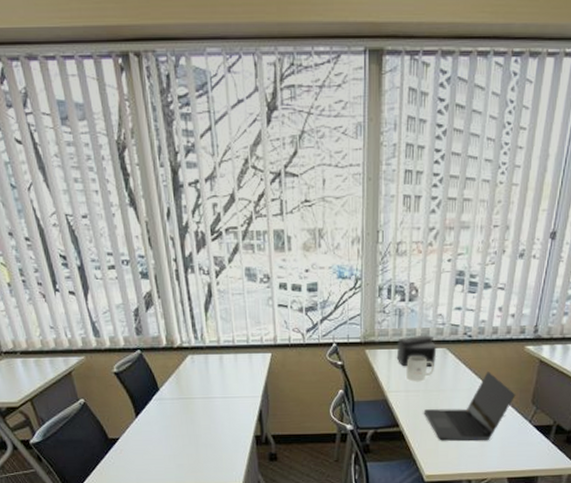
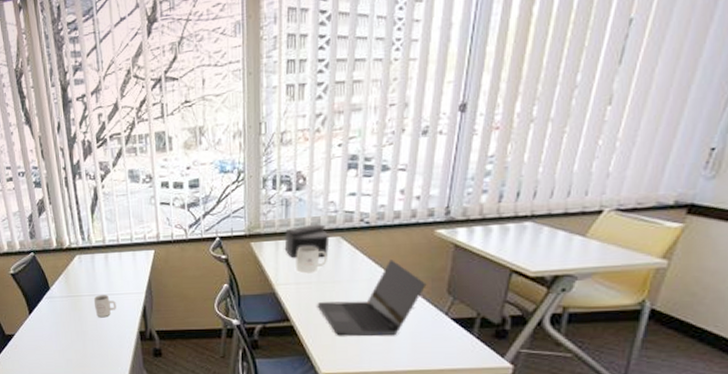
mug: none [207,398,231,422] -> present [93,295,116,318]

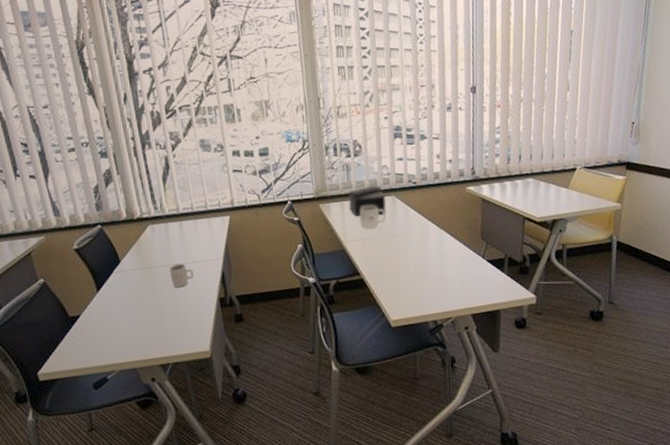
laptop: present [317,260,427,336] -> none [381,214,466,284]

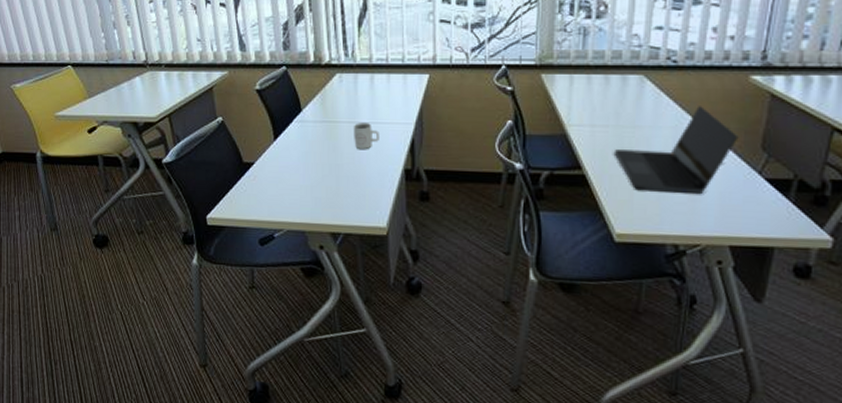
speaker: present [348,185,387,217] -> none [579,58,632,98]
mug: present [359,205,386,231] -> none [592,82,628,115]
laptop: none [381,214,466,284] -> present [613,106,739,193]

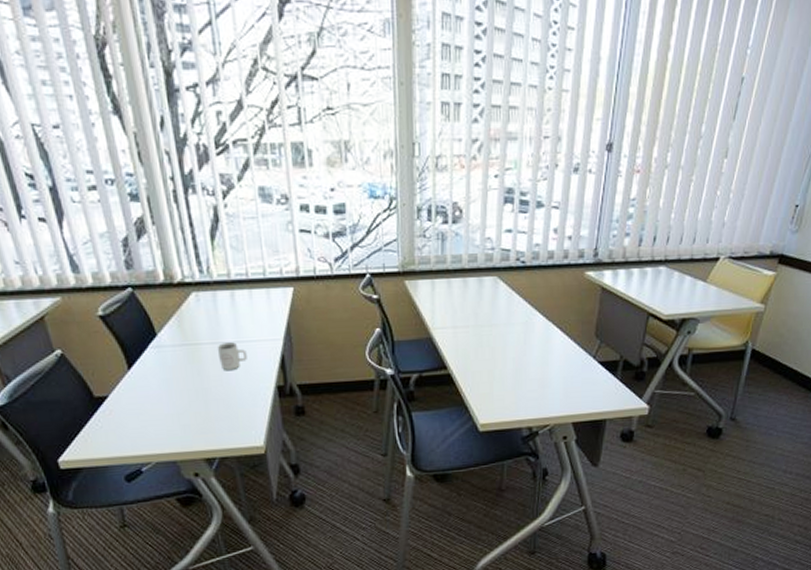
laptop: present [613,106,739,193] -> none [474,302,577,383]

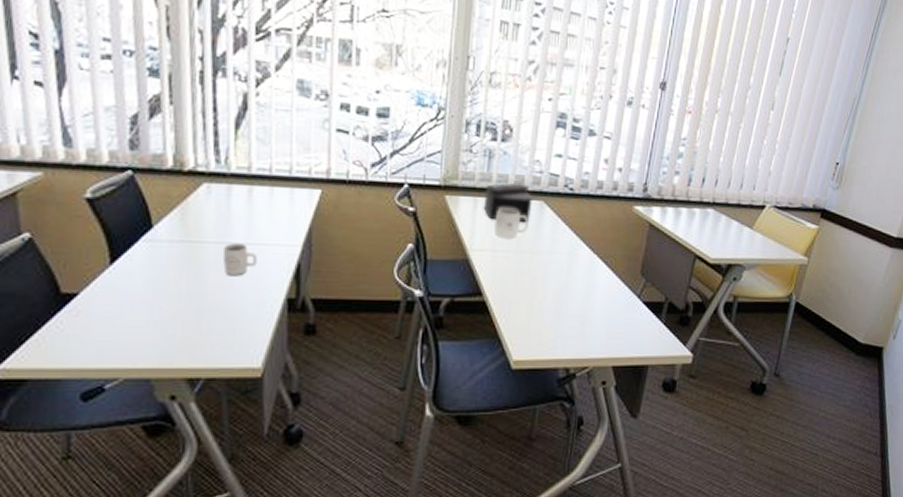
speaker: none [440,261,487,300] -> present [483,182,533,224]
mug: none [452,285,484,317] -> present [494,207,529,240]

